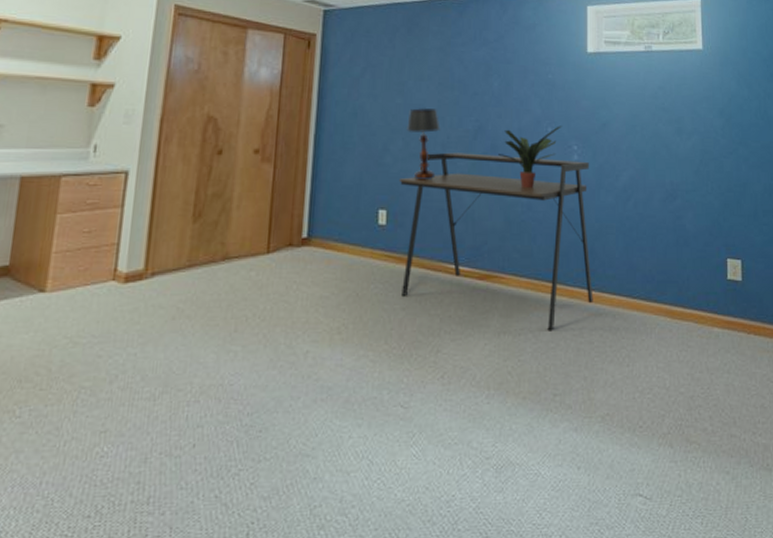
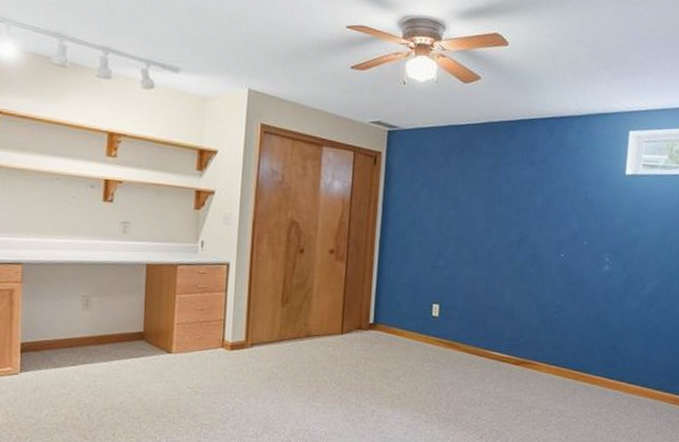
desk: present [398,152,593,331] -> none [450,259,619,409]
table lamp: present [407,107,440,180] -> none [458,219,488,282]
potted plant: present [498,126,562,188] -> none [537,240,597,292]

